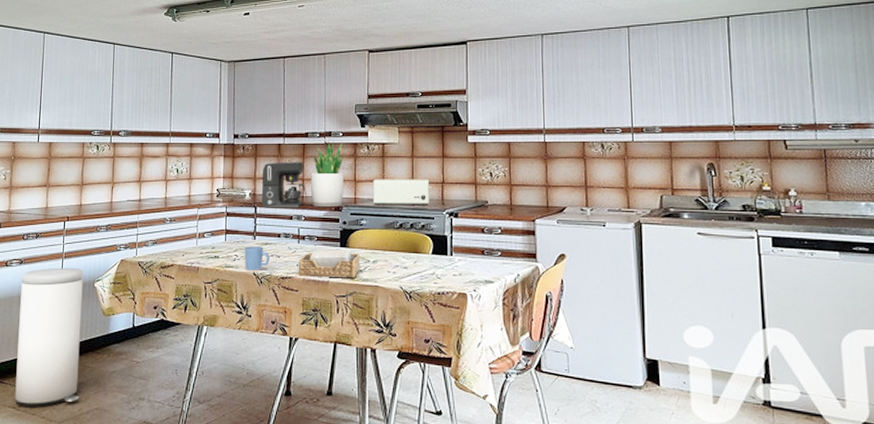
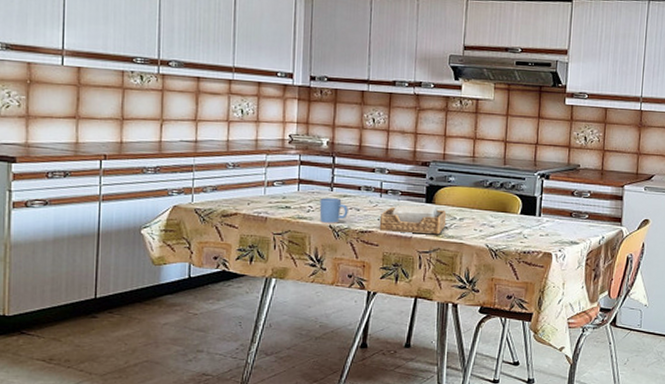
pedal bin: present [15,267,84,408] -> none [44,211,127,361]
coffee maker: present [261,161,306,209] -> none [340,110,392,161]
planter: present [310,140,345,208] -> none [395,91,435,162]
toaster: present [373,179,431,207] -> none [463,135,525,167]

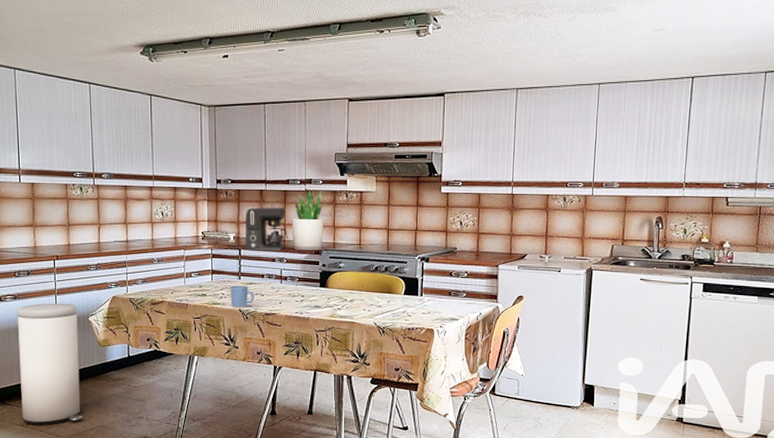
pedal bin: none [44,211,127,361] -> present [17,303,83,426]
coffee maker: none [340,110,392,161] -> present [245,207,288,252]
napkin holder: present [379,205,447,235] -> none [281,289,339,315]
planter: none [395,91,435,162] -> present [291,187,325,251]

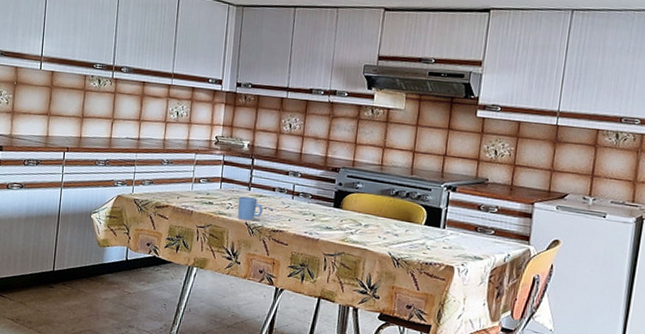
pedal bin: present [17,303,83,426] -> none [13,195,81,323]
coffee maker: present [245,207,288,252] -> none [259,115,306,165]
planter: present [291,187,325,251] -> none [309,99,348,167]

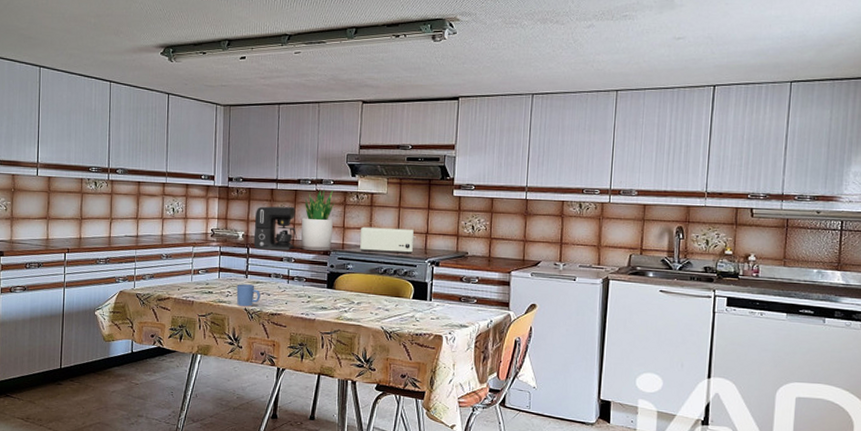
coffee maker: none [259,115,306,165] -> present [253,206,297,251]
planter: none [309,99,348,167] -> present [300,187,335,251]
toaster: none [371,144,433,178] -> present [360,226,416,255]

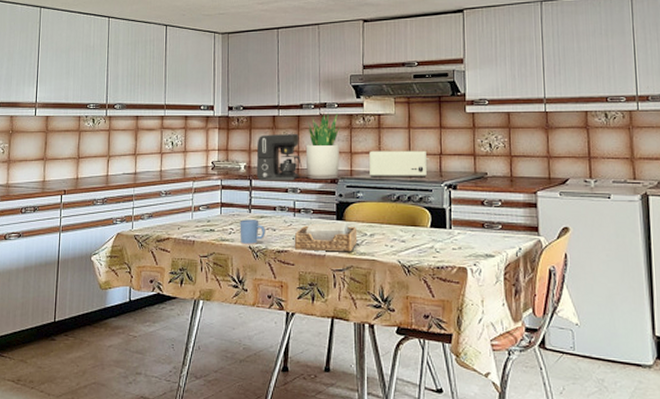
napkin holder: none [286,290,346,318] -> present [294,222,358,252]

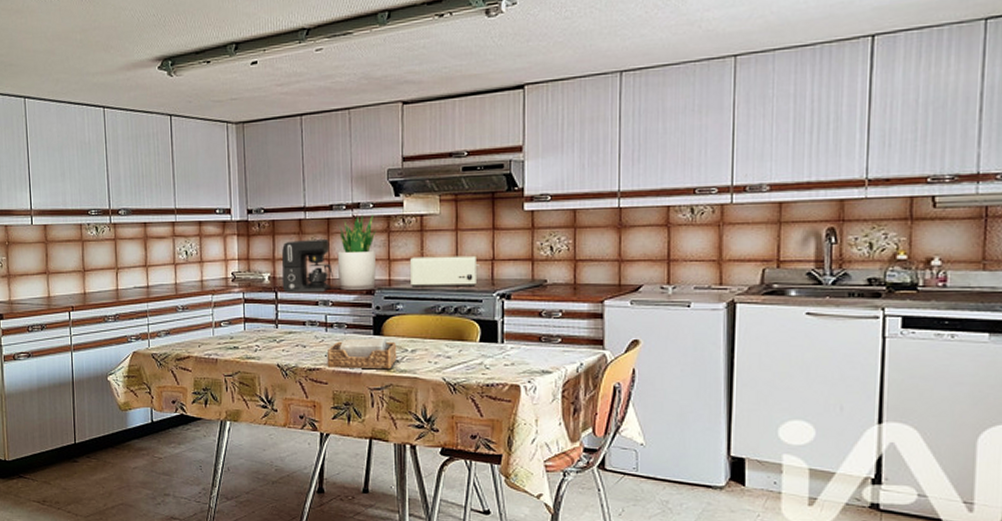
mug: present [239,219,265,245] -> none [266,335,295,363]

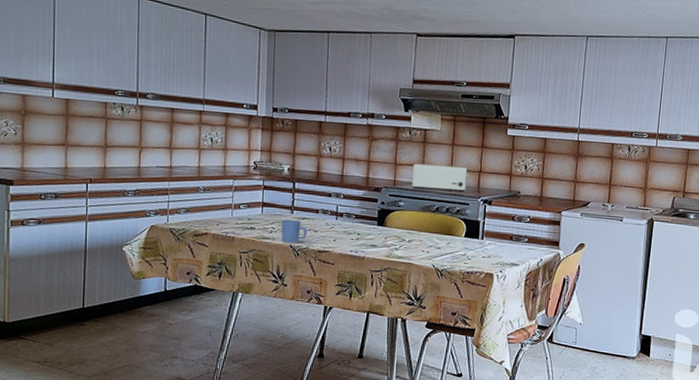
mug: none [266,335,295,363] -> present [281,220,307,245]
coffee maker: present [281,238,333,293] -> none [300,139,346,187]
napkin holder: present [326,337,397,370] -> none [335,227,397,255]
planter: present [337,212,376,291] -> none [350,122,387,188]

